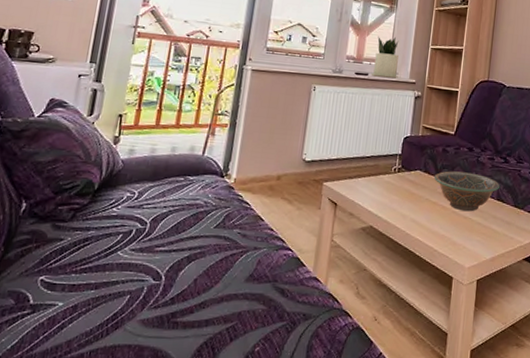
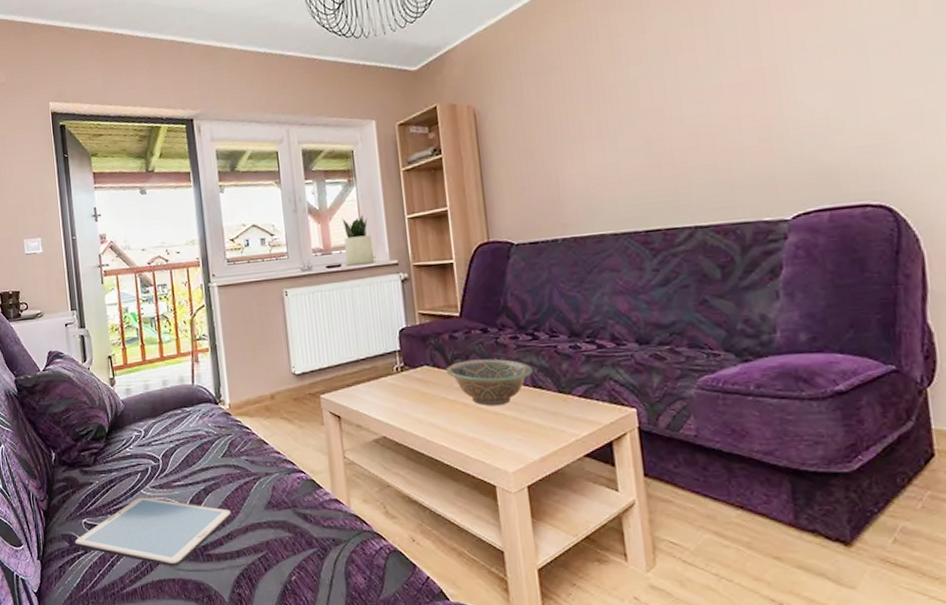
tablet: none [22,258,211,333] -> present [74,497,232,567]

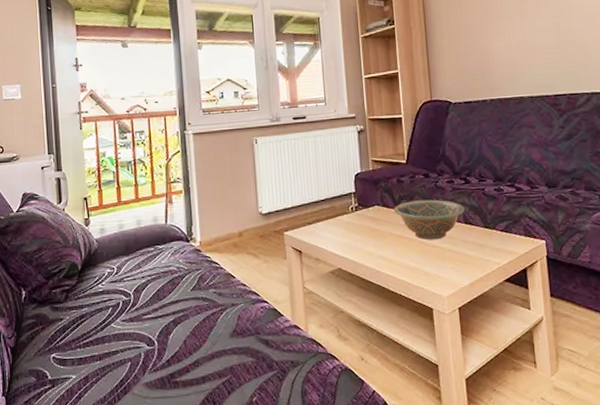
tablet: present [74,497,232,567] -> none [42,330,199,396]
planter: present [342,214,377,267] -> none [308,73,337,119]

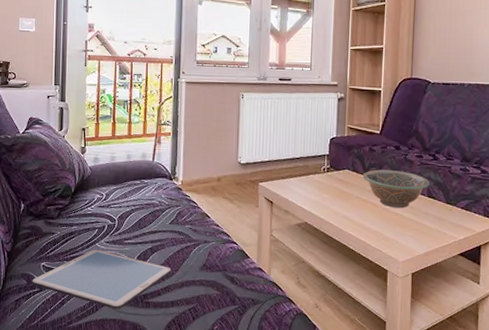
tablet: none [42,330,199,396] -> present [32,249,172,310]

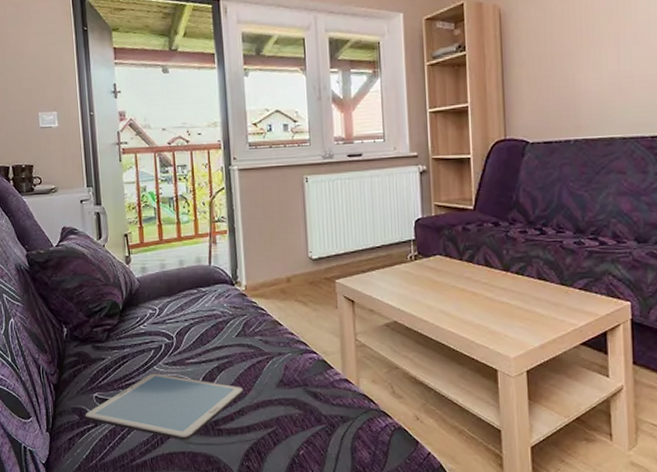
decorative bowl: present [362,169,431,208] -> none [457,251,540,296]

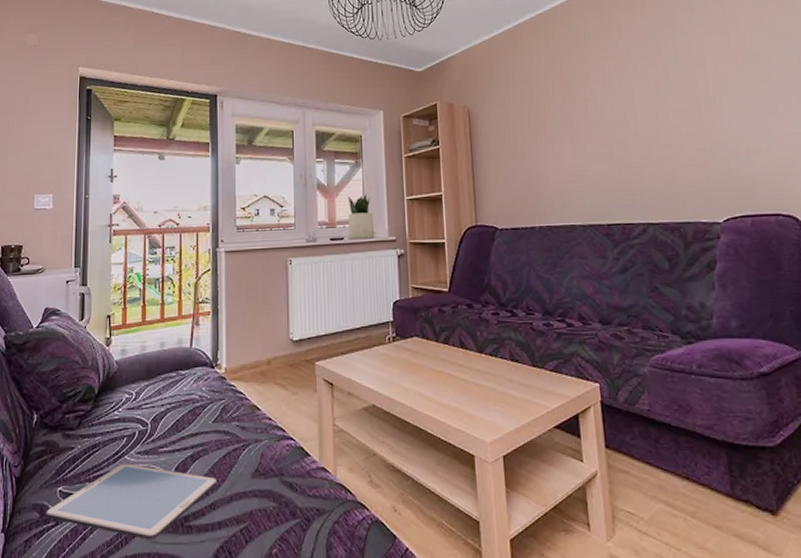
planter: none [365,105,397,157] -> present [346,193,376,241]

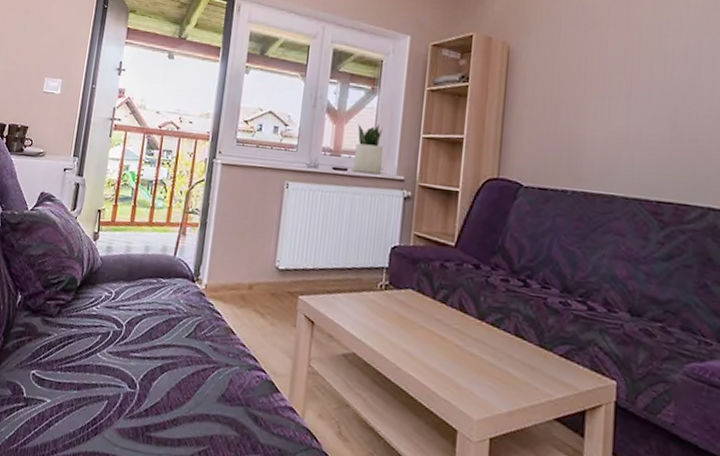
tablet: present [45,463,218,540] -> none [17,360,183,443]

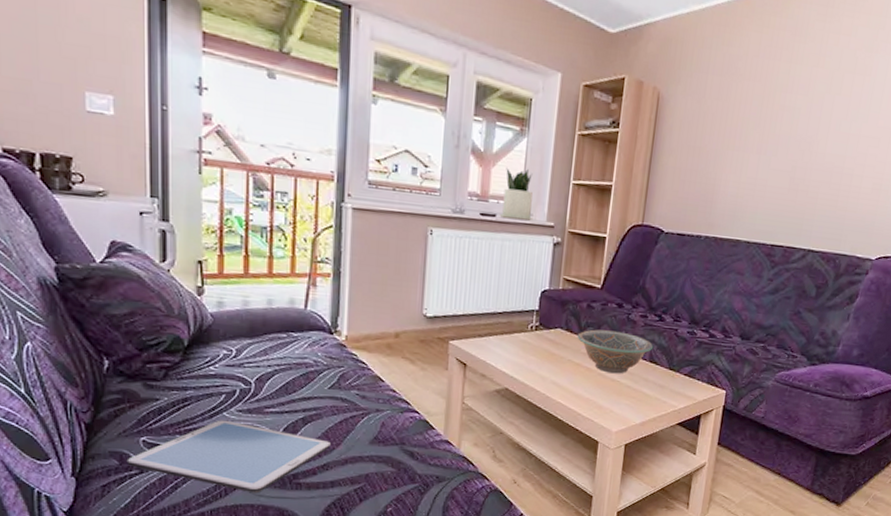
tablet: none [17,360,183,443] -> present [126,420,332,494]
decorative bowl: none [429,292,519,348] -> present [577,329,654,374]

